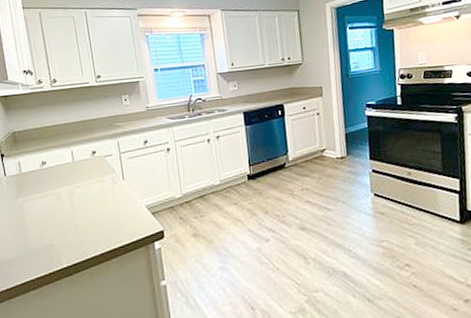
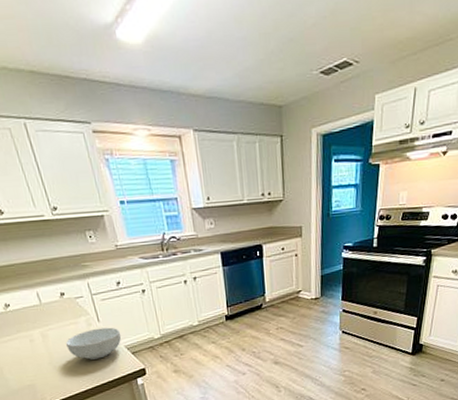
cereal bowl: none [91,185,143,220] -> present [66,327,122,360]

